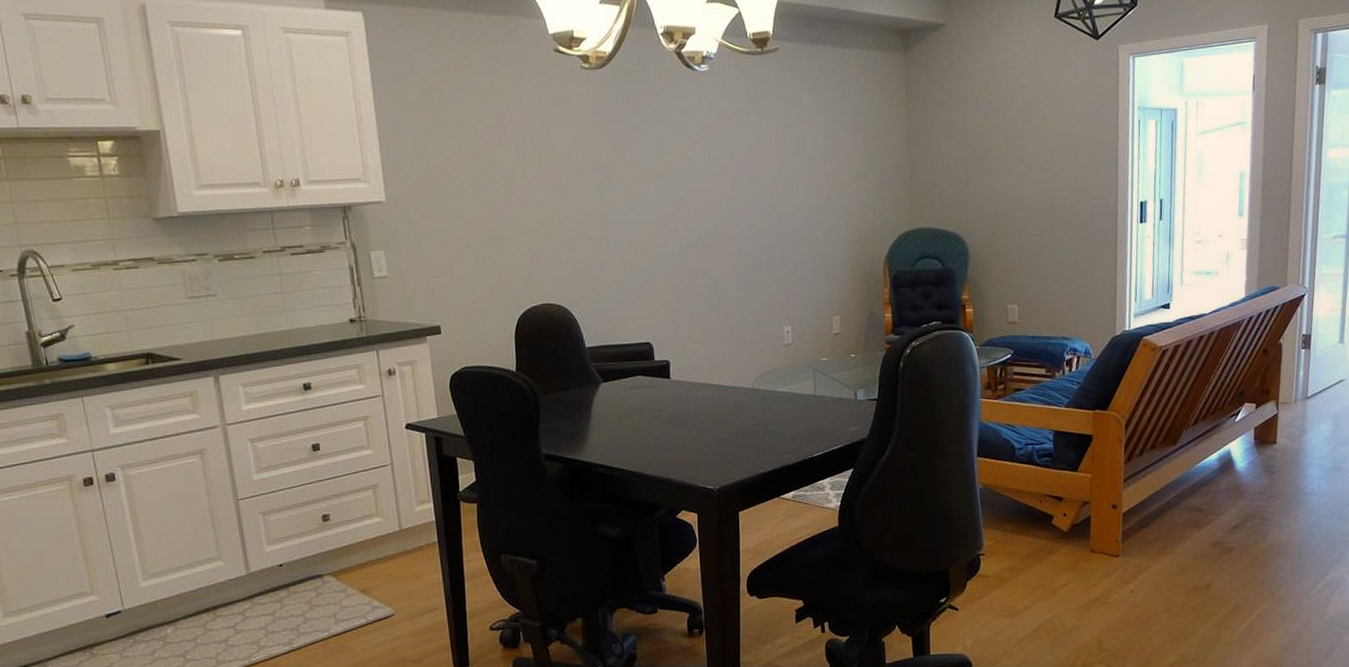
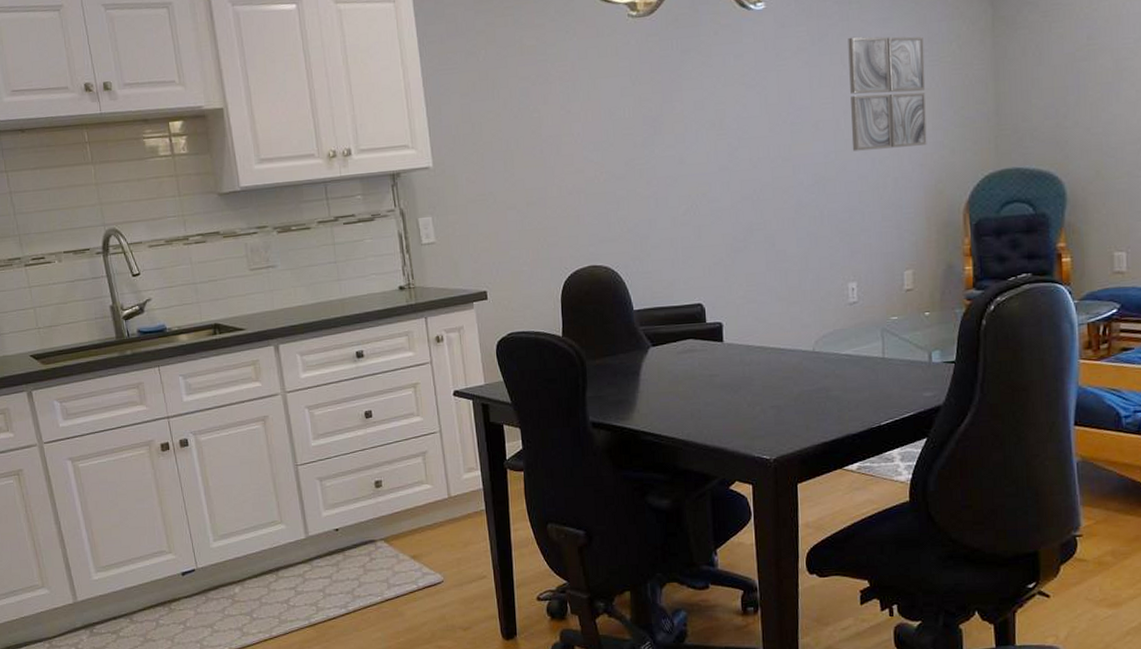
wall art: none [782,102,852,206] -> present [848,36,927,151]

